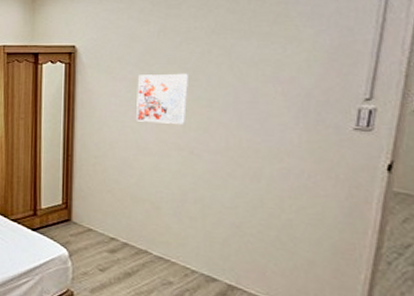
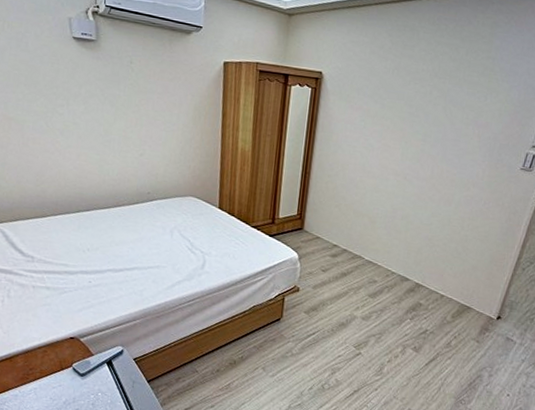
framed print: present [137,73,188,124] -> none [366,106,412,154]

